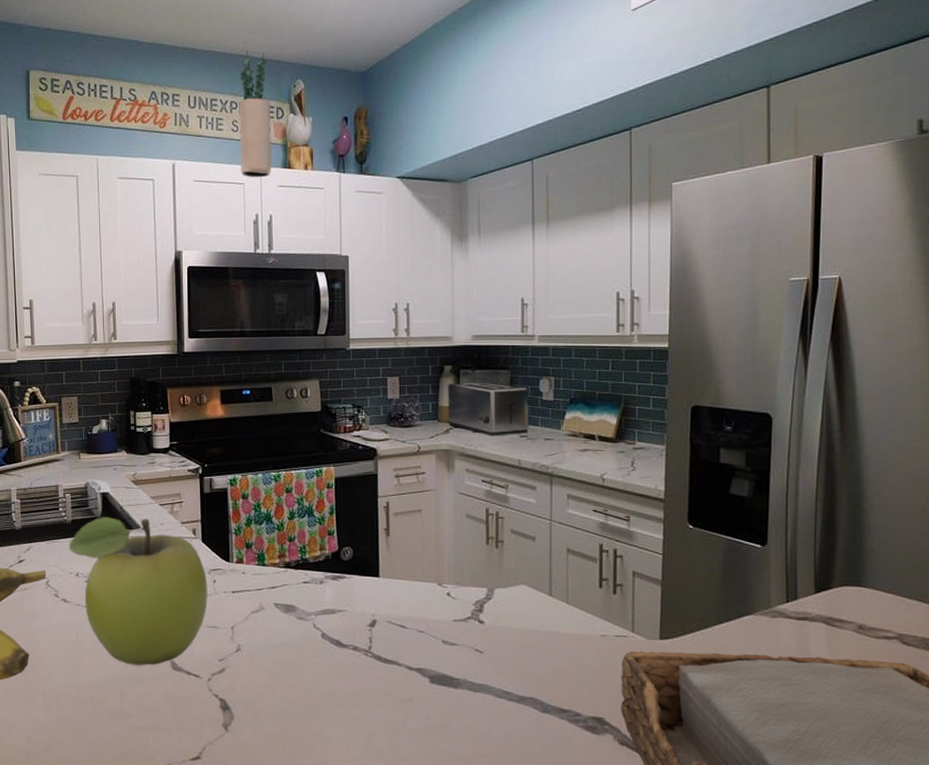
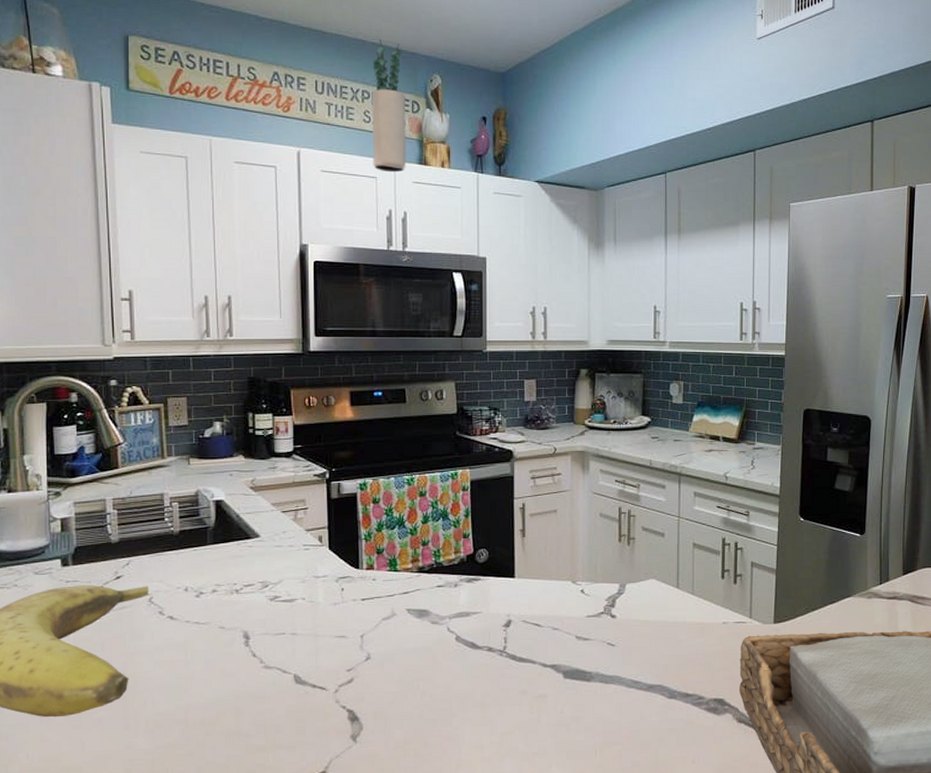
fruit: present [69,516,209,666] -> none [176,525,336,683]
toaster: present [448,381,529,436] -> none [584,384,660,438]

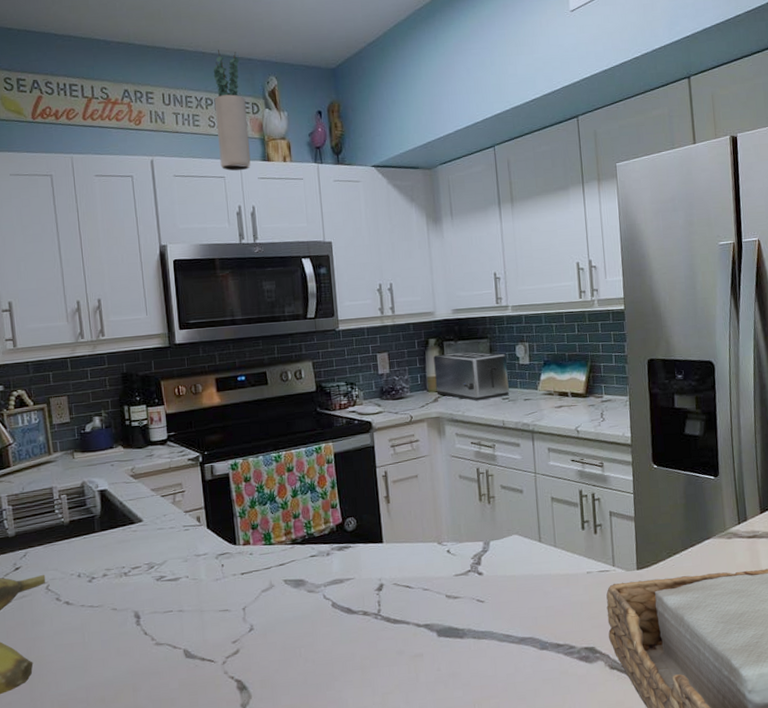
toaster: none [584,384,660,438] -> present [433,351,510,401]

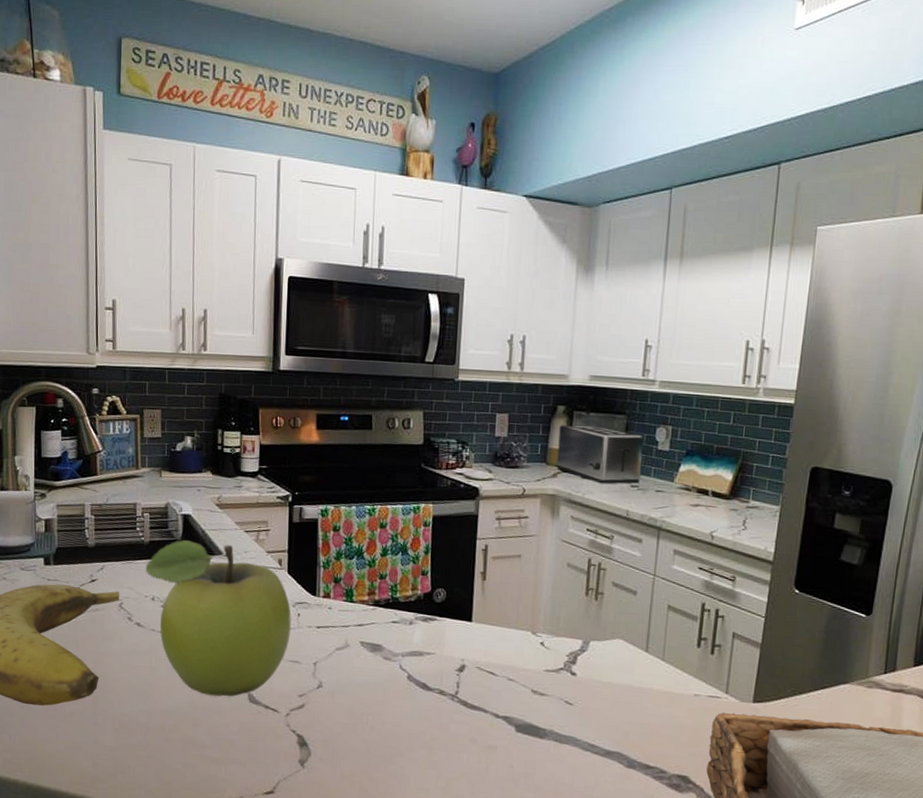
fruit: none [68,511,218,660] -> present [145,539,292,697]
vase: present [213,49,251,171] -> none [353,37,391,184]

